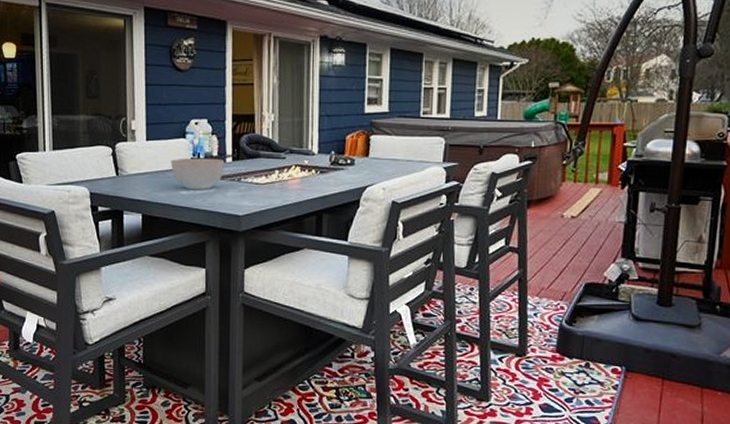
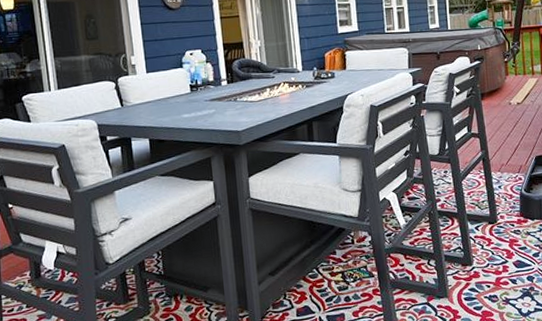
bowl: present [171,158,225,190] -> none [171,82,221,113]

